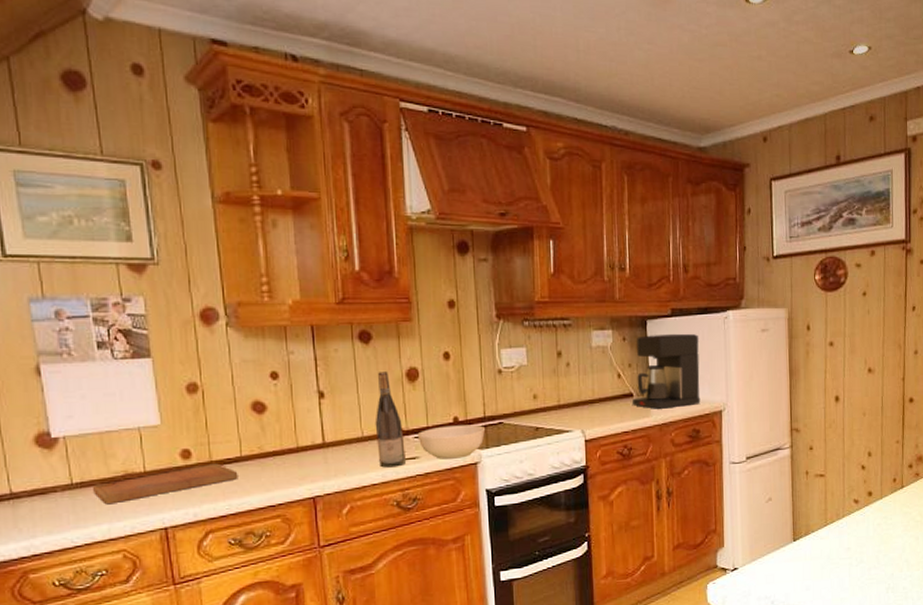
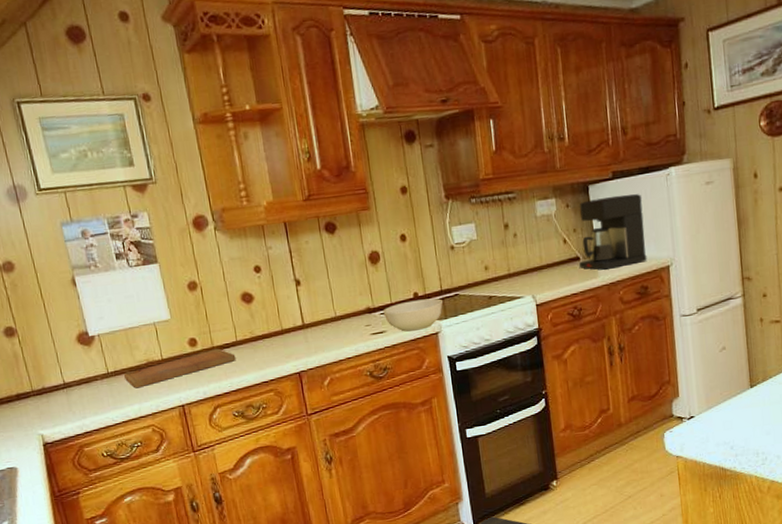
wine bottle: present [374,372,407,468] -> none [344,257,376,343]

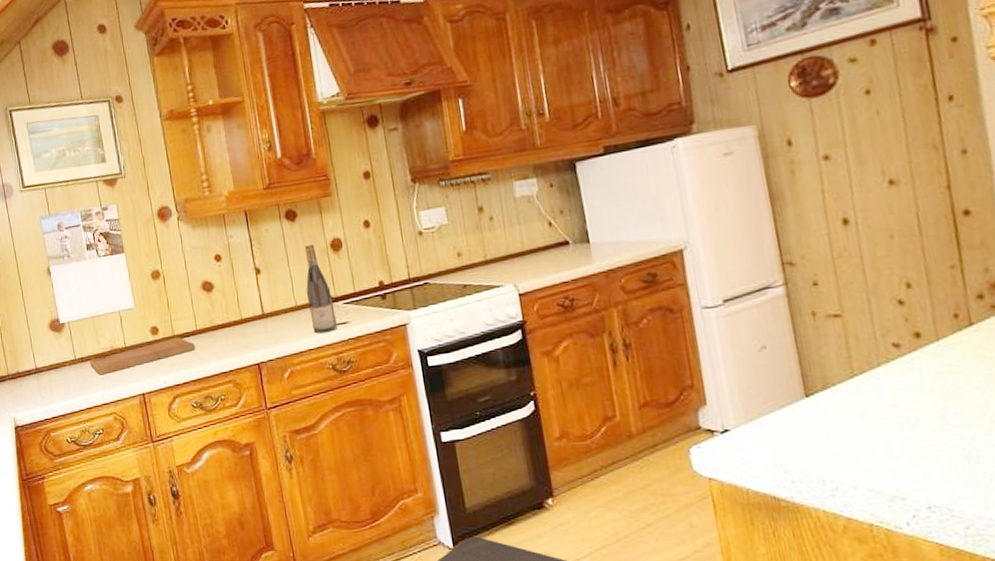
wine bottle: none [344,257,376,343] -> present [305,244,338,334]
bowl: present [383,298,444,333] -> none [346,287,412,324]
coffee maker: present [579,194,647,270] -> none [566,169,654,255]

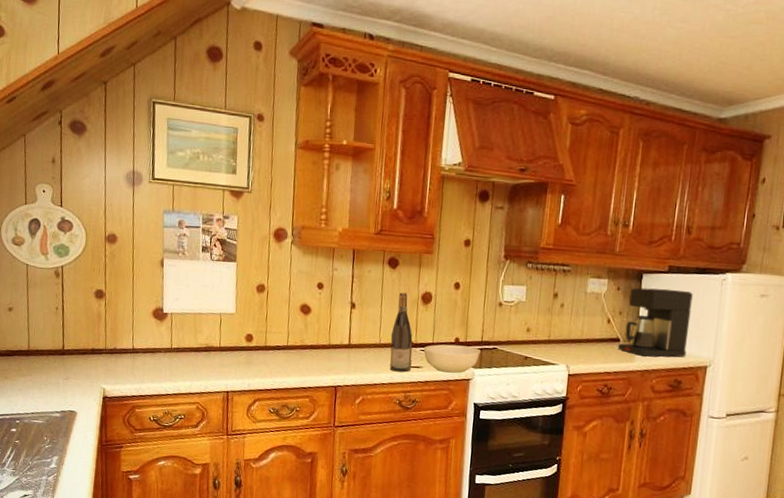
cutting board: present [89,337,196,375] -> none [183,348,283,368]
bowl: none [346,287,412,324] -> present [423,344,481,374]
coffee maker: none [566,169,654,255] -> present [618,287,693,358]

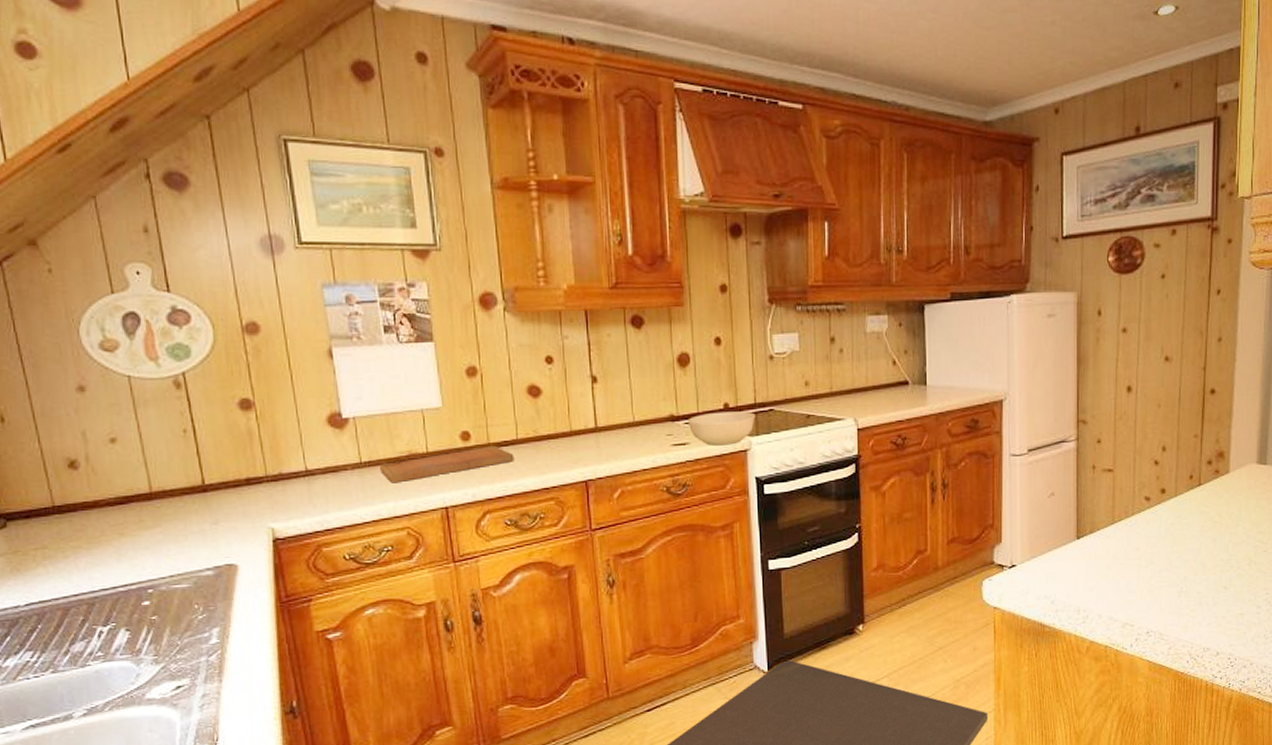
cutting board: none [183,348,283,368] -> present [379,445,514,483]
wine bottle: present [390,292,413,373] -> none [646,357,677,453]
coffee maker: present [618,287,693,358] -> none [908,319,980,398]

